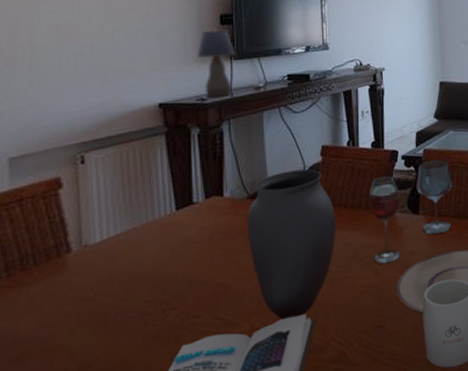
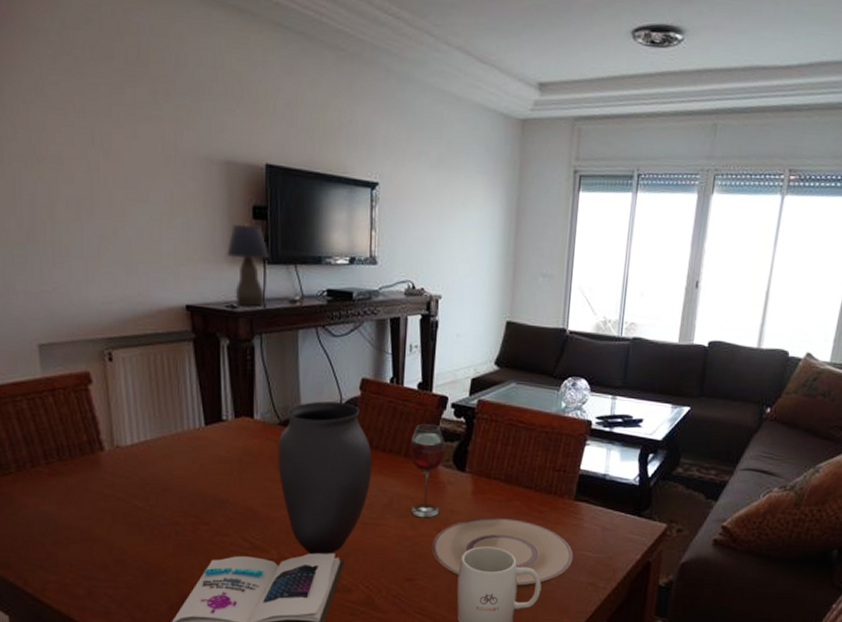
wine glass: present [416,160,453,235] -> none [465,414,509,497]

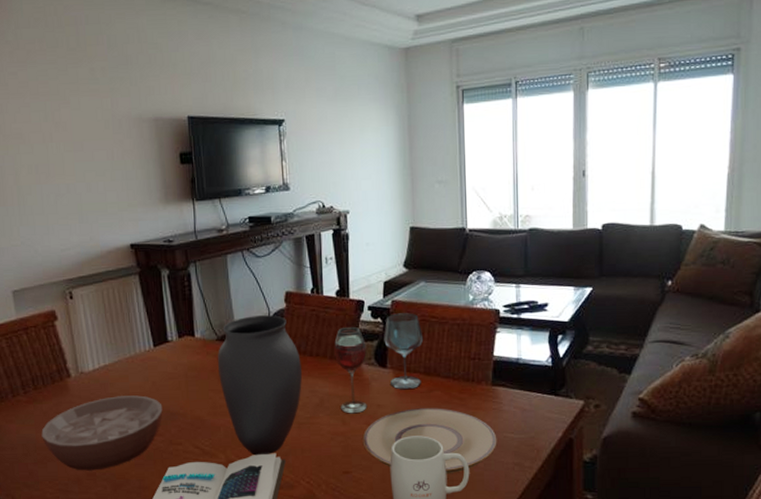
bowl: none [64,476,210,558] -> present [41,395,163,471]
table lamp: present [227,223,270,307] -> none [161,168,197,240]
wine glass: none [465,414,509,497] -> present [384,313,424,390]

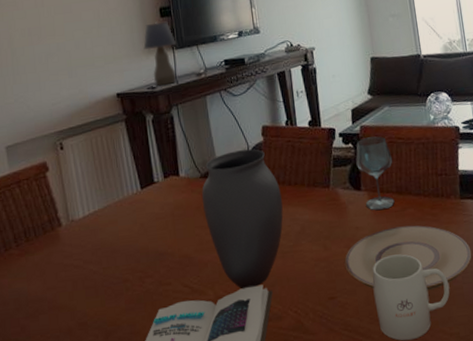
bowl: present [41,395,163,471] -> none [33,238,152,321]
table lamp: none [161,168,197,240] -> present [143,21,177,86]
wineglass: present [334,326,367,414] -> none [310,153,347,239]

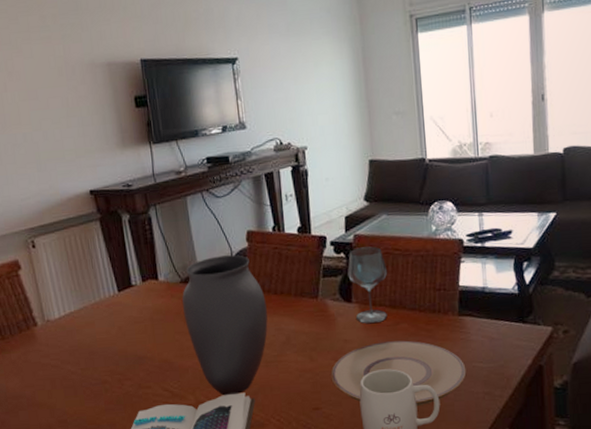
table lamp: present [143,21,177,86] -> none [117,112,154,184]

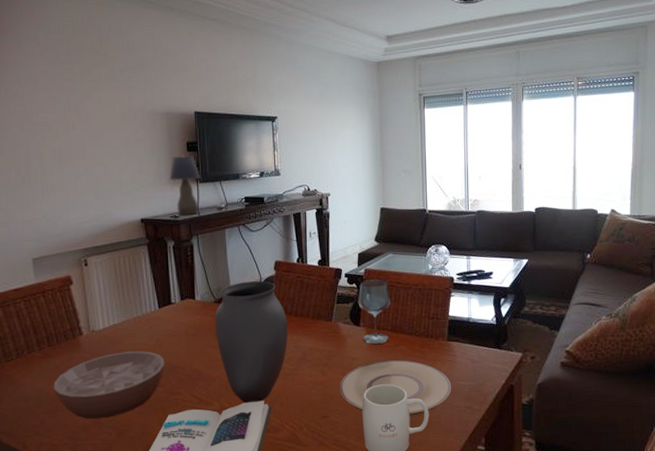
bowl: none [11,341,131,418] -> present [53,351,165,419]
table lamp: none [117,112,154,184] -> present [169,155,201,216]

